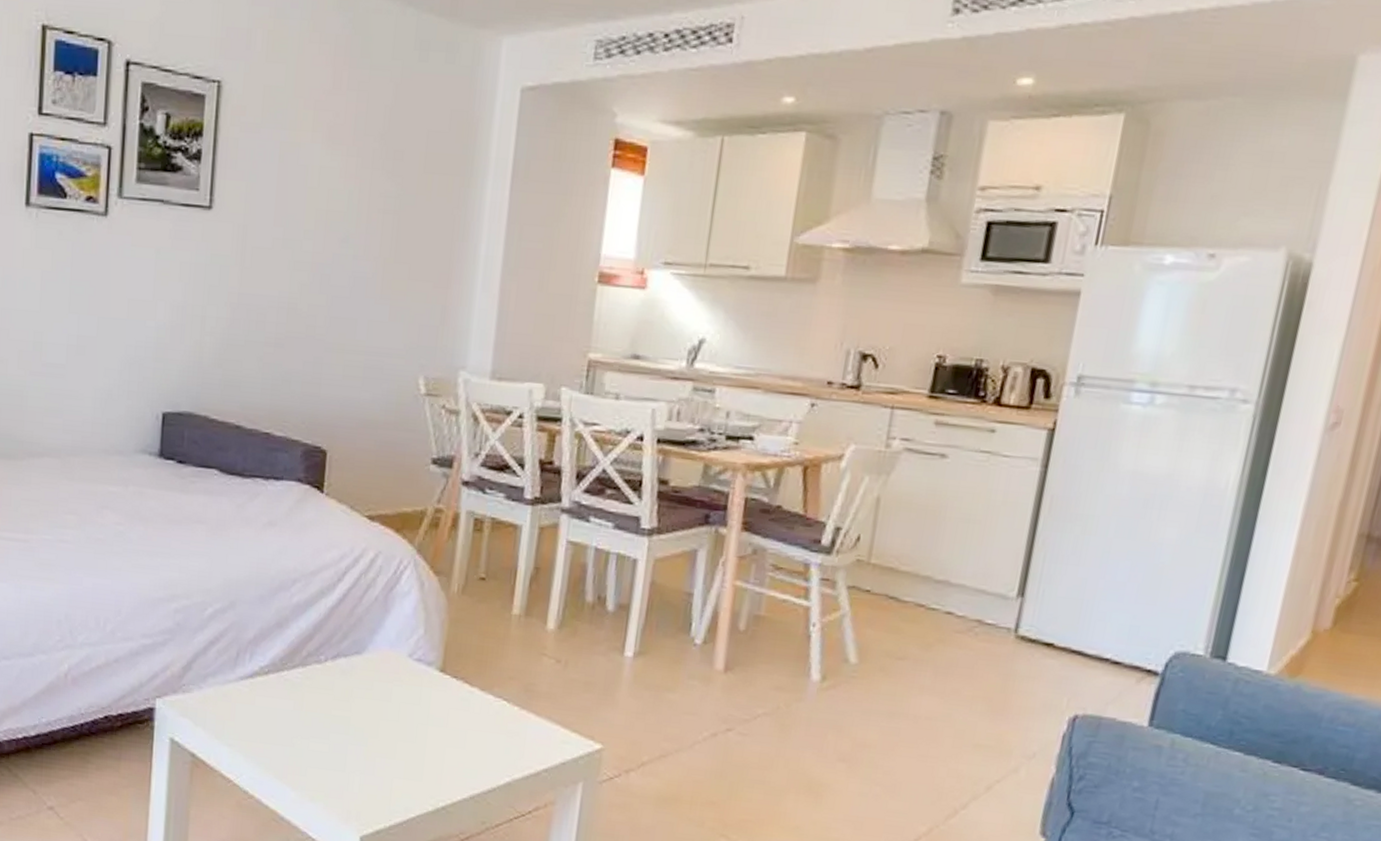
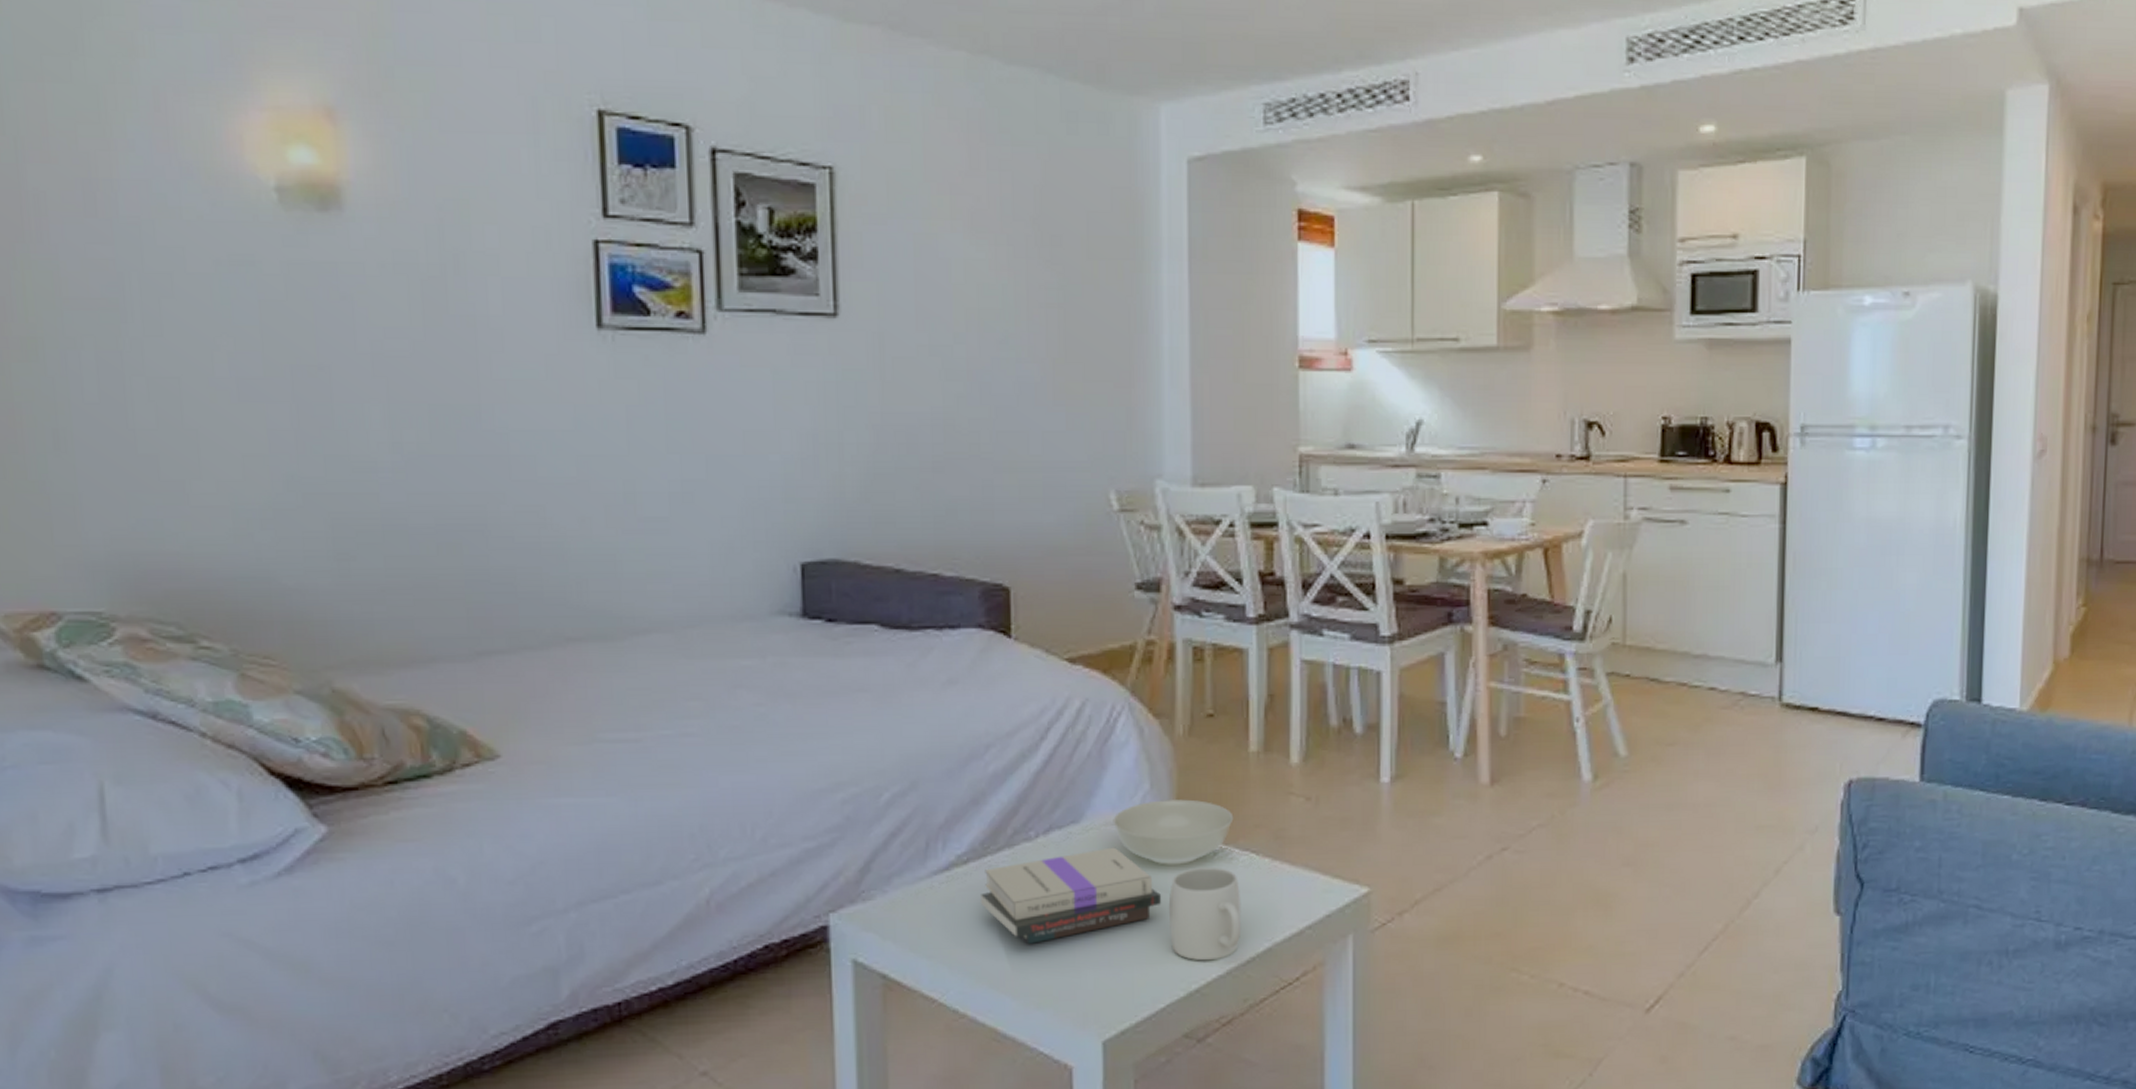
books: none [274,678,422,749] -> present [979,847,1161,945]
bowl: none [389,644,492,702] -> present [1113,799,1234,865]
mug: none [426,705,490,785] -> present [1168,867,1242,961]

